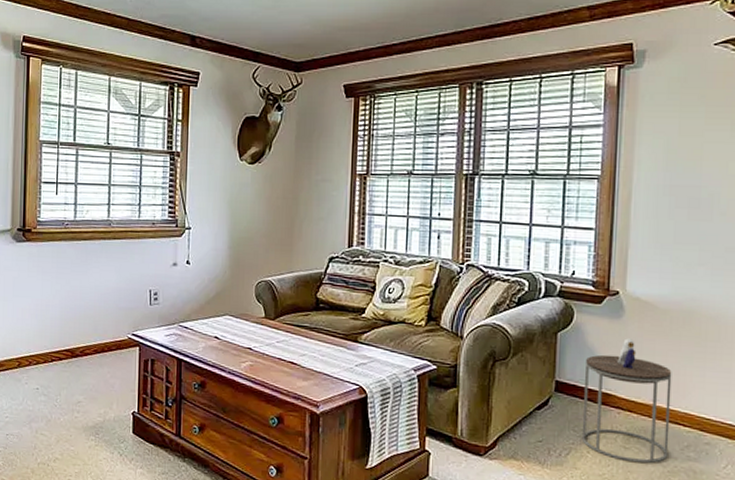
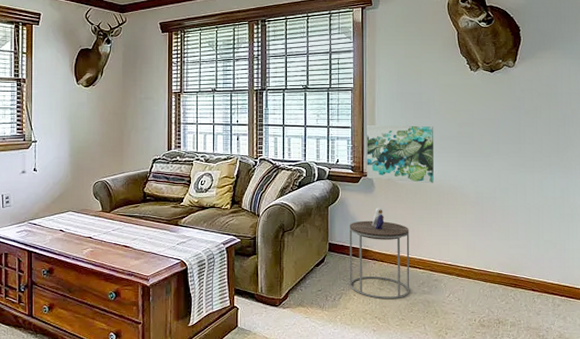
wall art: none [614,227,717,312] -> present [366,125,434,184]

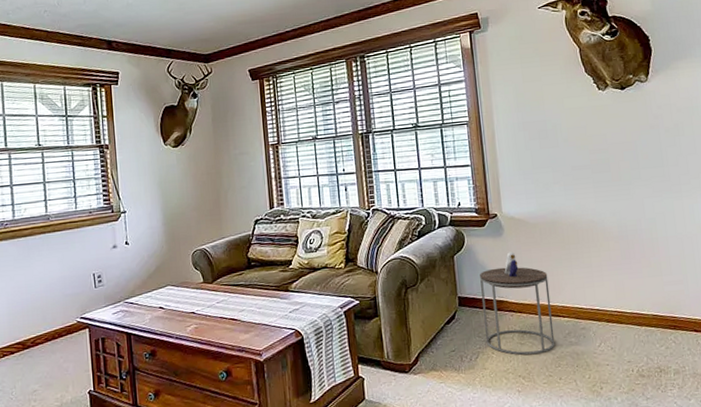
wall art: present [366,125,434,184] -> none [487,156,570,221]

